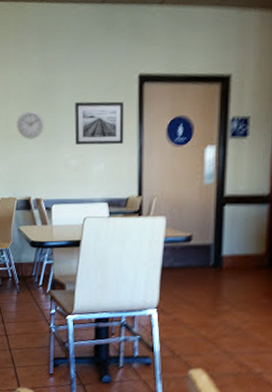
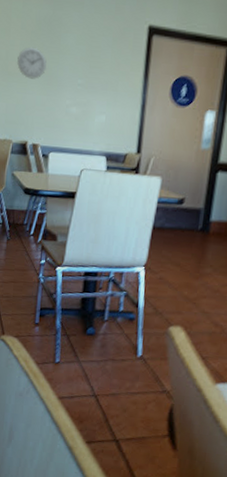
wall art: present [75,101,124,145] -> none [78,46,132,98]

